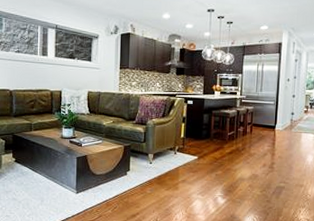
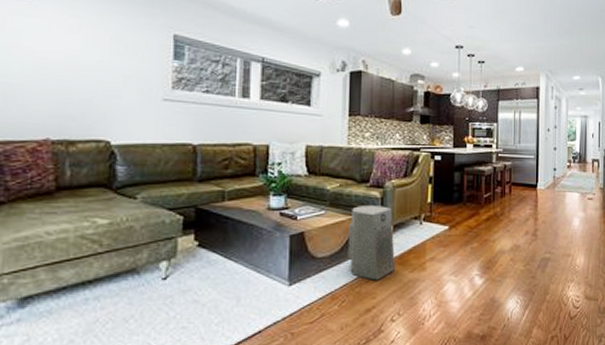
air purifier: none [118,137,154,194] -> present [347,204,395,281]

